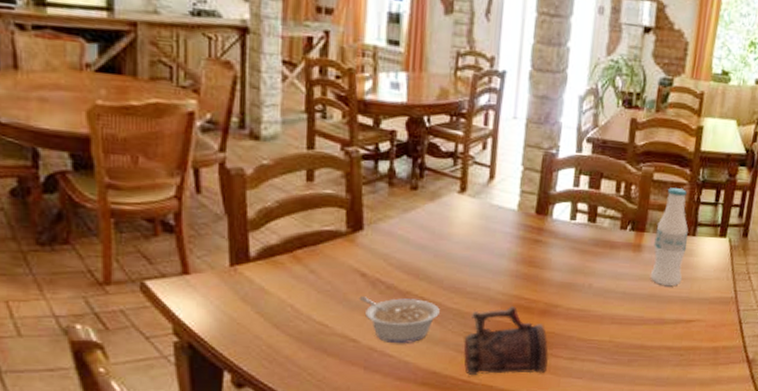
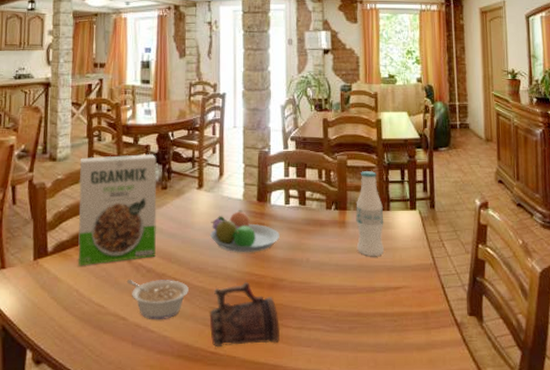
cereal box: none [292,138,406,277] -> present [78,154,158,266]
fruit bowl: none [472,223,560,274] -> present [210,210,280,253]

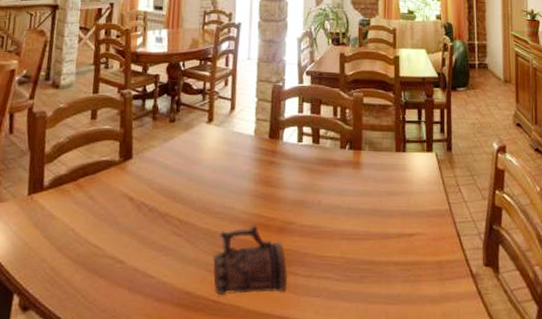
cereal box: present [78,154,158,266] -> none [76,84,166,203]
legume: present [126,280,189,320] -> none [126,219,193,265]
fruit bowl: present [210,210,280,253] -> none [218,147,291,194]
milk bottle: present [356,171,385,256] -> none [370,109,400,200]

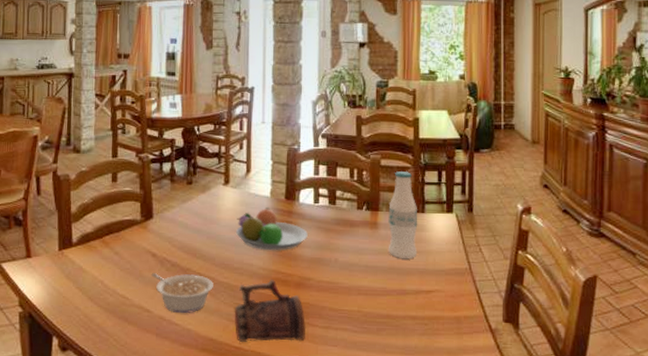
legume: none [126,219,193,265] -> present [151,273,213,314]
fruit bowl: none [218,147,291,194] -> present [236,208,308,251]
milk bottle: none [370,109,400,200] -> present [388,171,418,259]

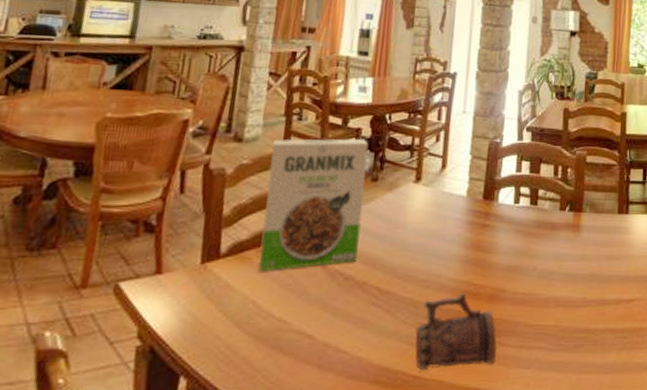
cereal box: none [102,148,183,258] -> present [259,138,369,272]
legume: present [151,273,213,314] -> none [318,289,394,339]
fruit bowl: present [236,208,308,251] -> none [425,209,505,259]
milk bottle: present [388,171,418,259] -> none [589,169,622,264]

